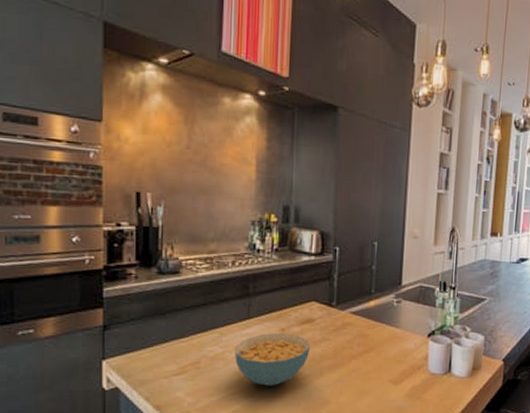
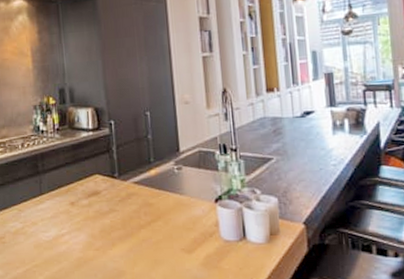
cereal bowl: present [235,332,311,386] -> none [33,206,100,258]

